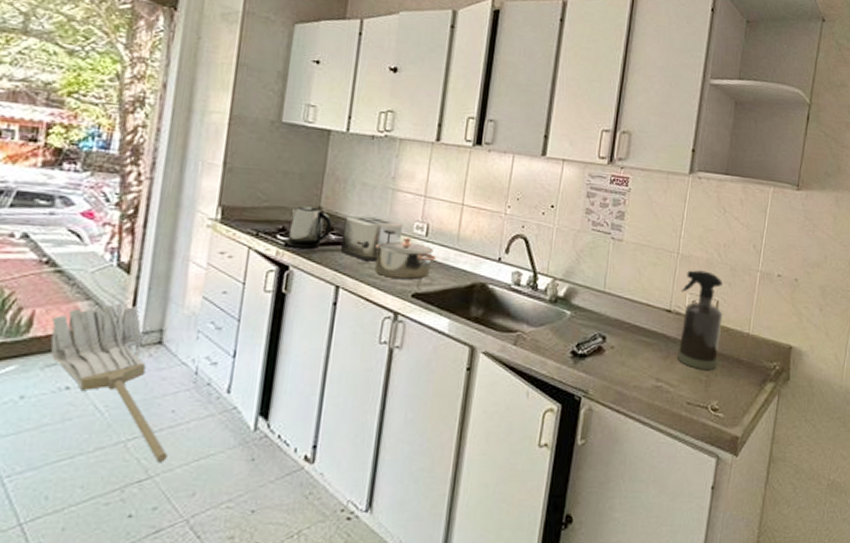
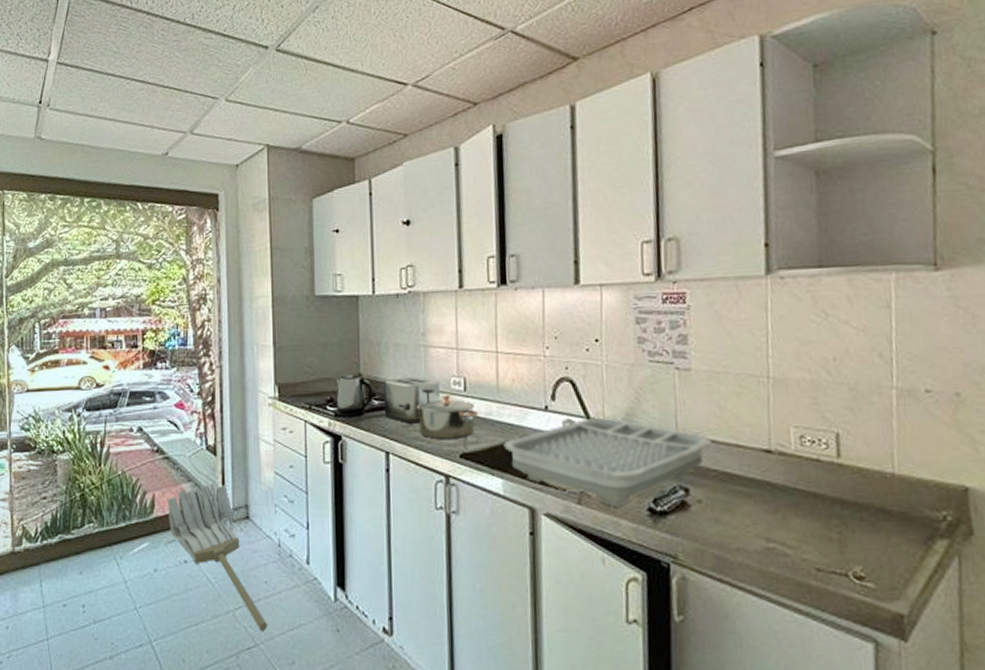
dish rack: none [455,272,630,348] -> present [503,418,712,506]
spray bottle: present [677,270,723,369] -> none [780,395,852,524]

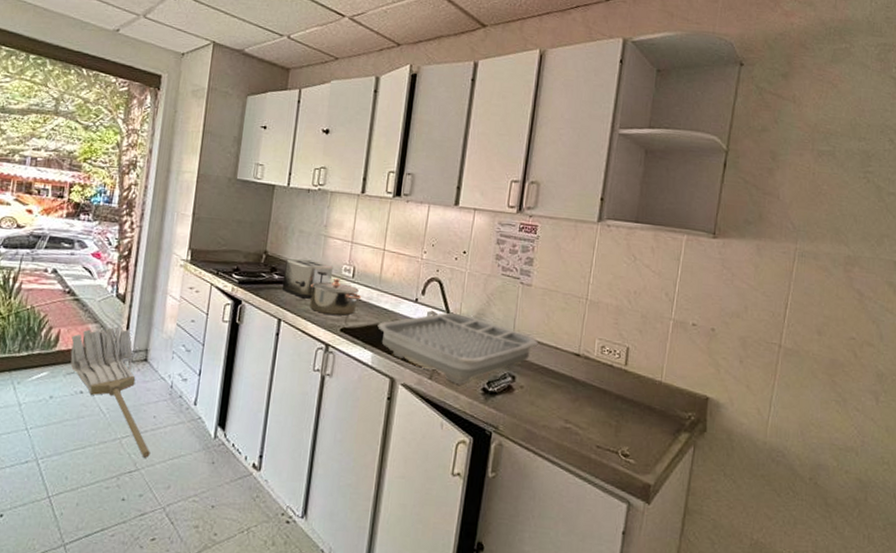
kettle: present [335,374,374,418] -> none [240,250,276,287]

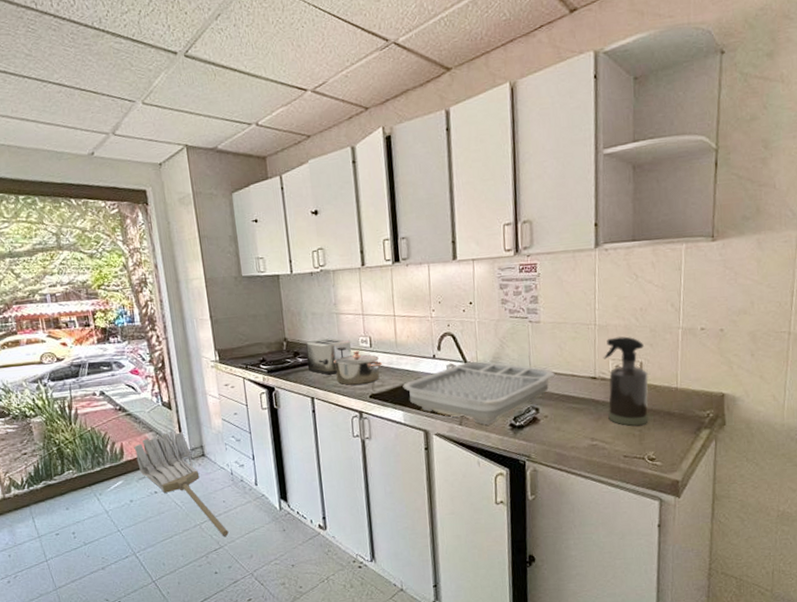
spray bottle: none [586,315,633,415] -> present [603,336,649,426]

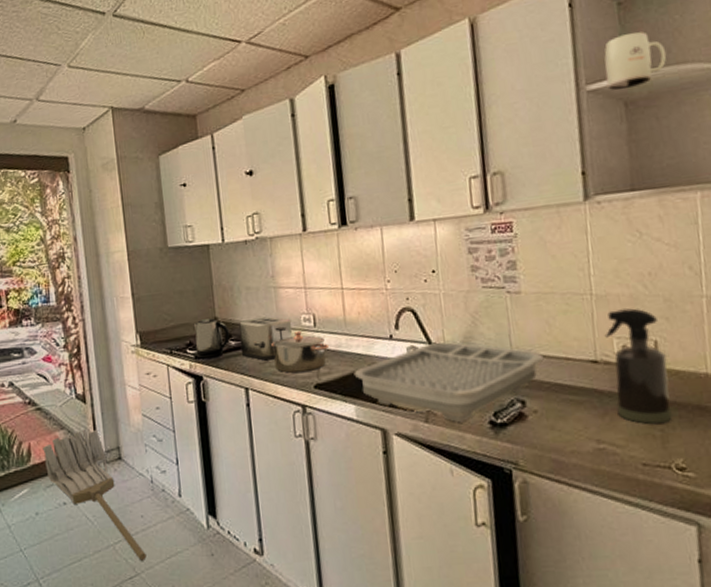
kettle: none [265,339,299,374] -> present [193,318,231,360]
mug: none [619,105,670,155] -> present [604,31,667,91]

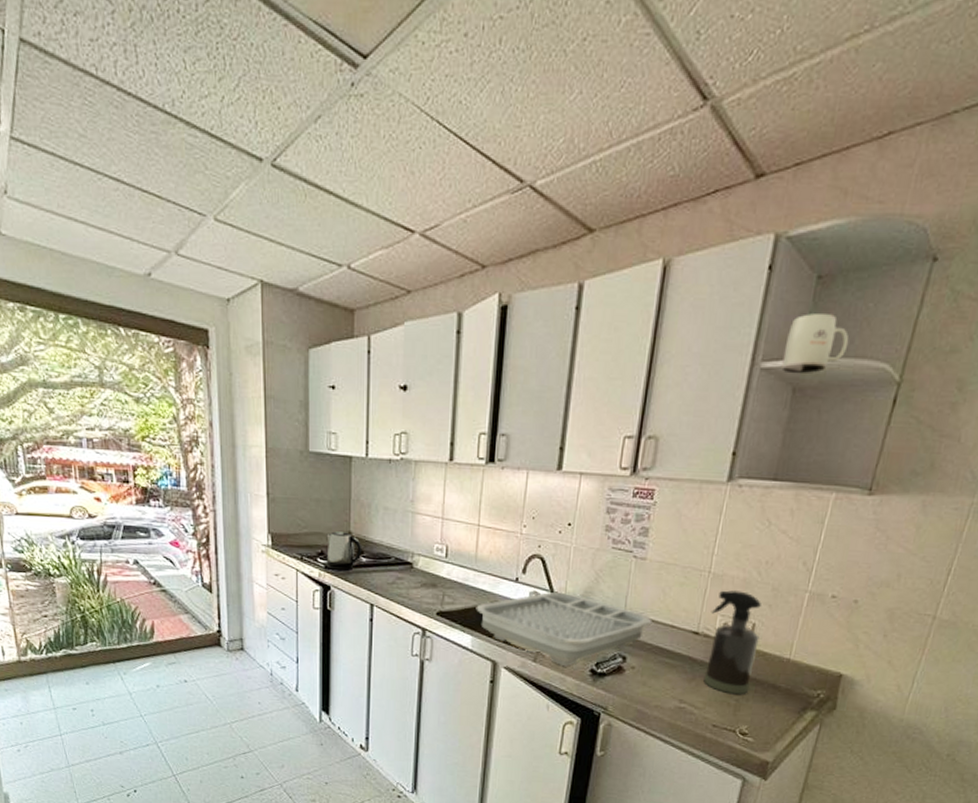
mop: present [42,428,146,561] -> none [166,616,260,740]
toaster: present [239,316,293,361] -> none [371,539,425,582]
cooking pot: present [270,330,330,373] -> none [400,558,457,599]

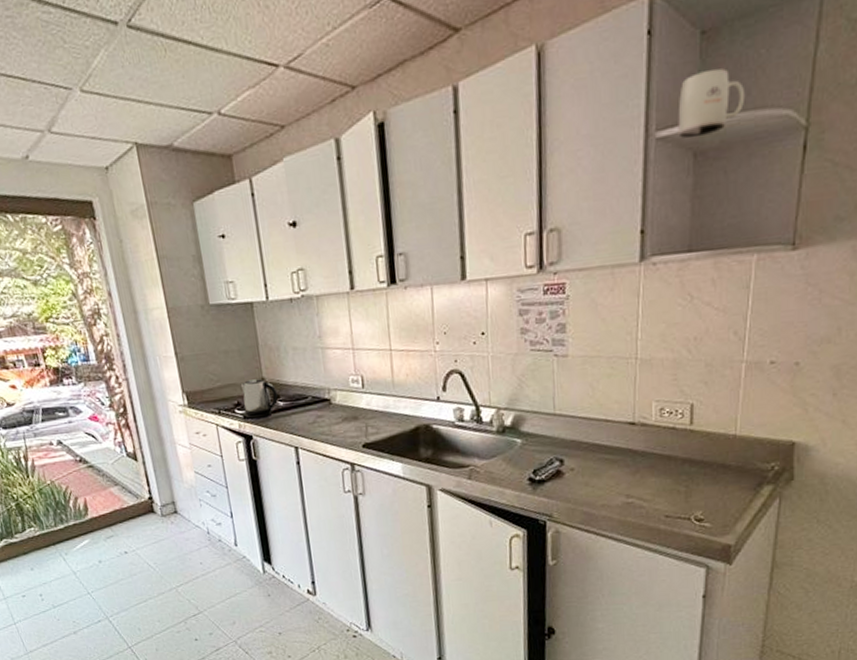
dish rack: present [476,592,652,666] -> none [401,404,585,479]
spray bottle: present [703,590,761,694] -> none [644,372,700,481]

